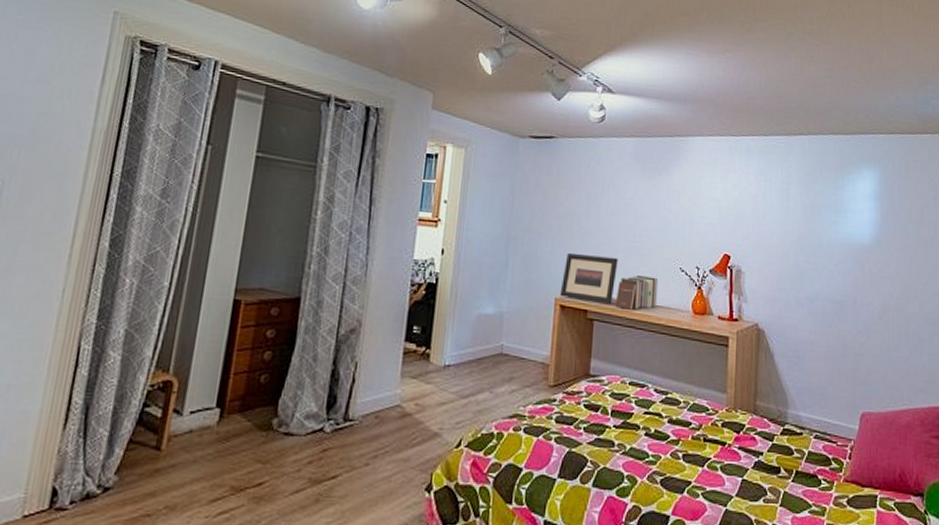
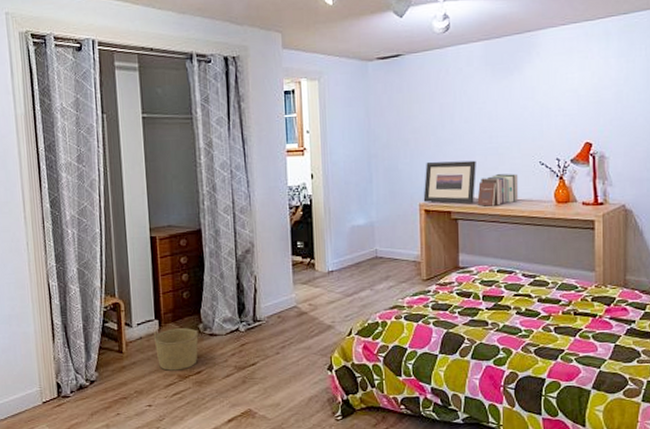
basket: none [207,422,271,480] -> present [153,328,199,371]

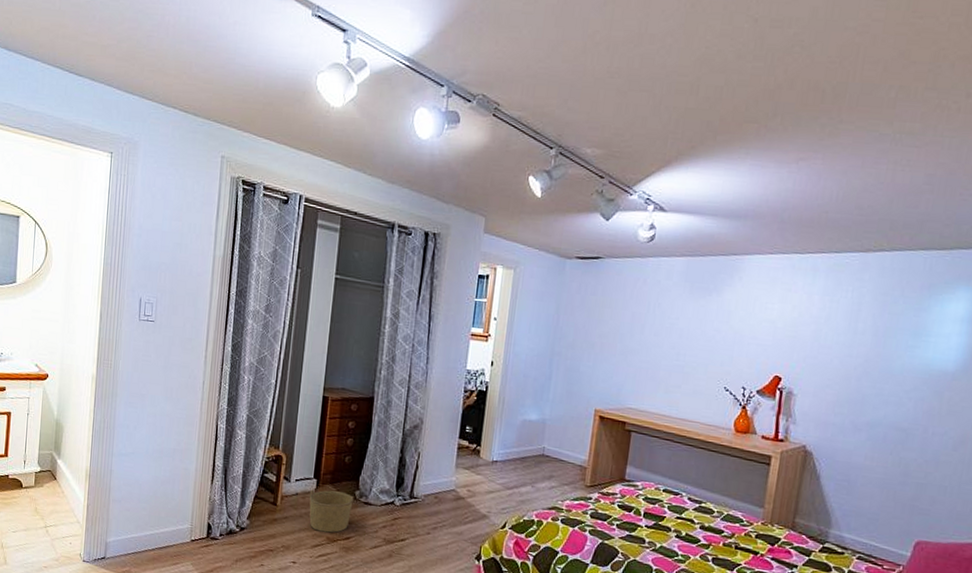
picture frame: present [423,160,476,204] -> none [599,369,660,419]
books: present [477,173,519,207] -> none [653,392,701,425]

